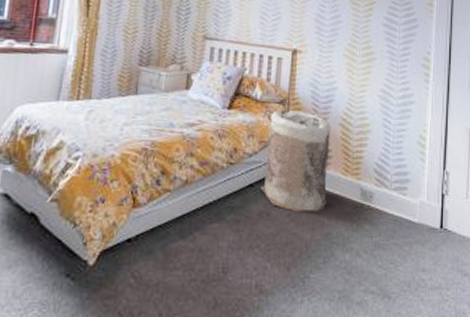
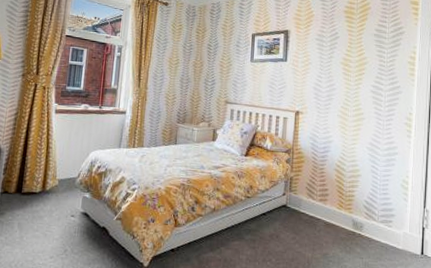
bag: present [260,109,331,213] -> none [271,157,327,237]

